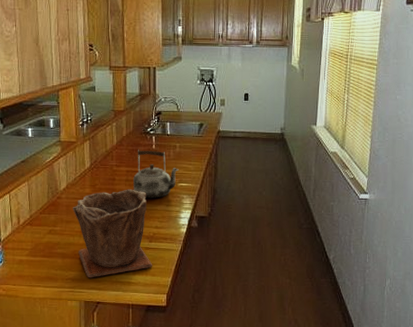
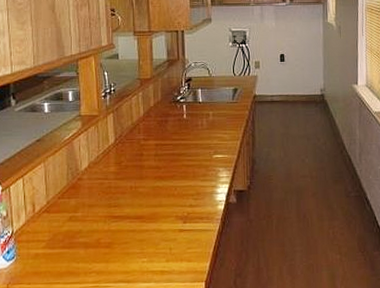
plant pot: present [73,189,153,278] -> none [96,164,188,270]
kettle: present [133,150,179,198] -> none [163,120,213,174]

